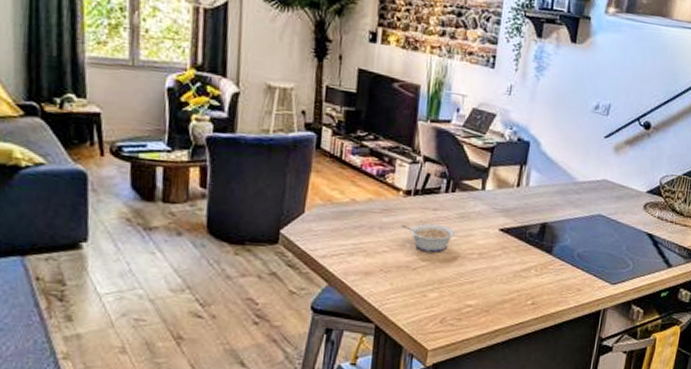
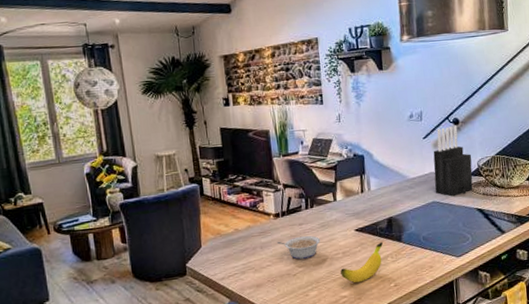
banana: none [471,249,529,293] -> present [340,242,383,283]
knife block: none [603,129,656,213] -> present [433,126,473,197]

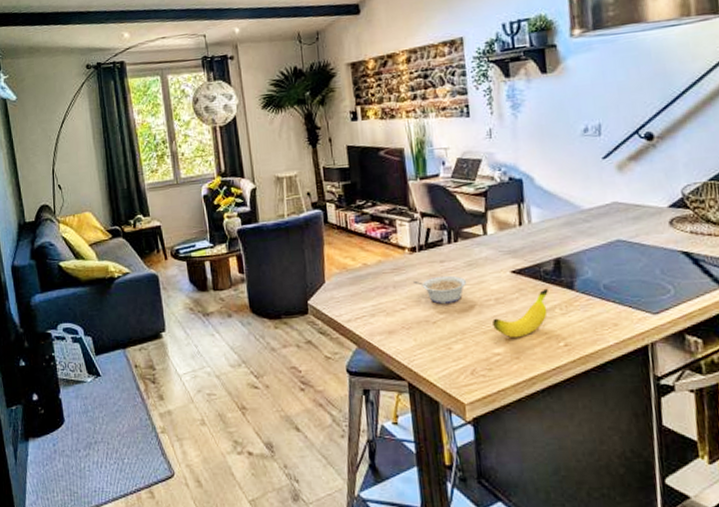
knife block: present [433,126,473,197] -> none [617,142,676,234]

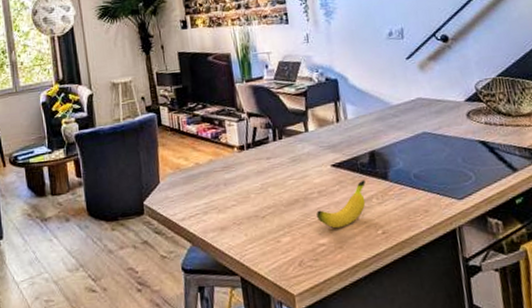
legume: present [412,275,467,304] -> none [242,171,292,199]

